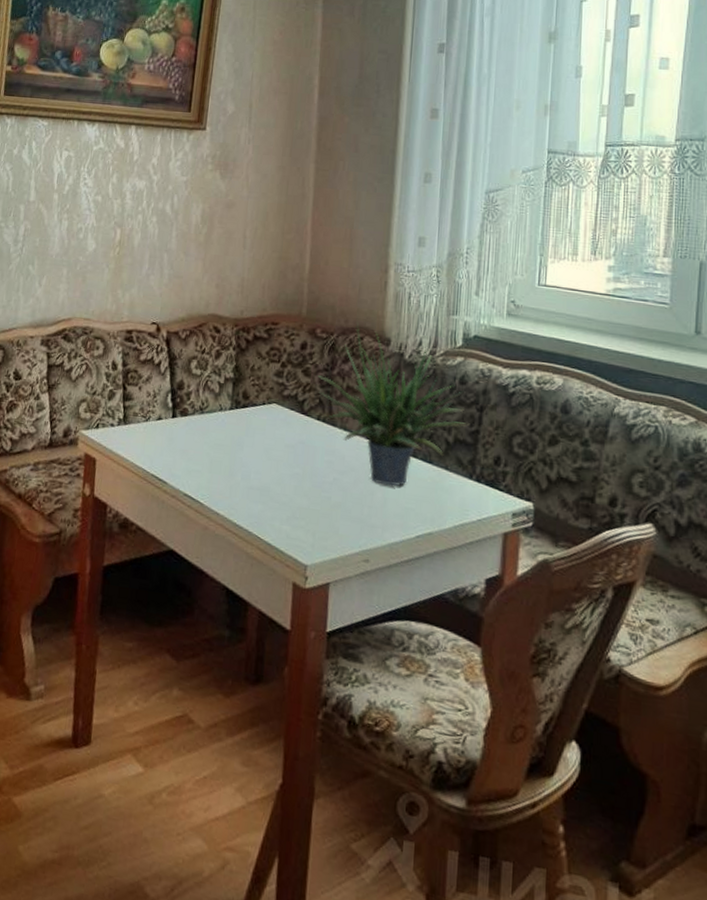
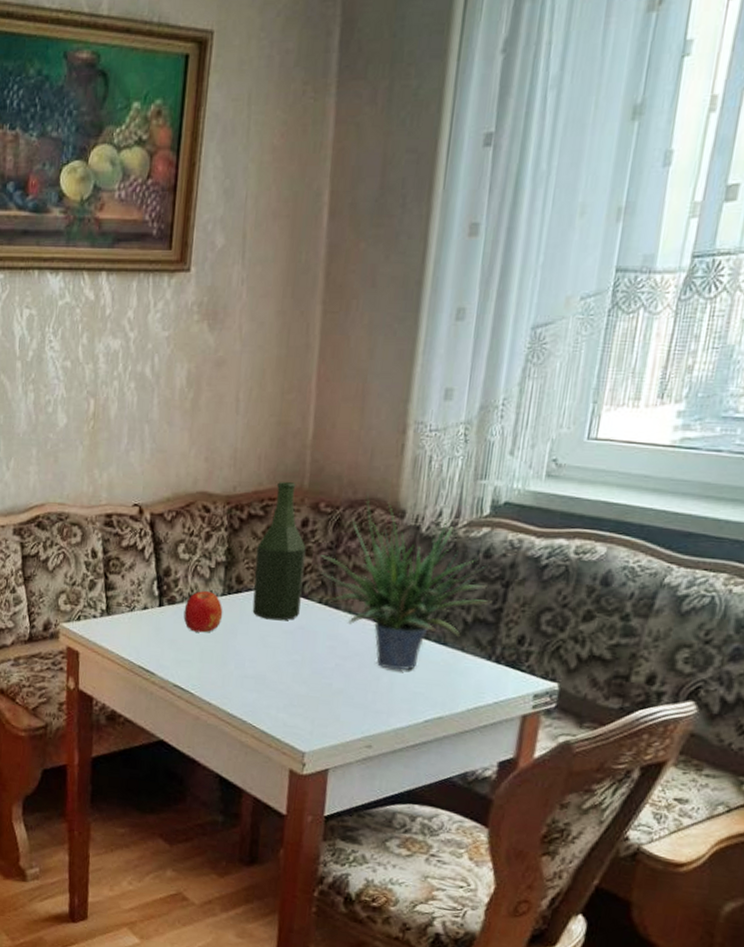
fruit: none [194,404,231,444] -> present [183,591,223,633]
bottle: none [257,309,305,436] -> present [252,482,306,621]

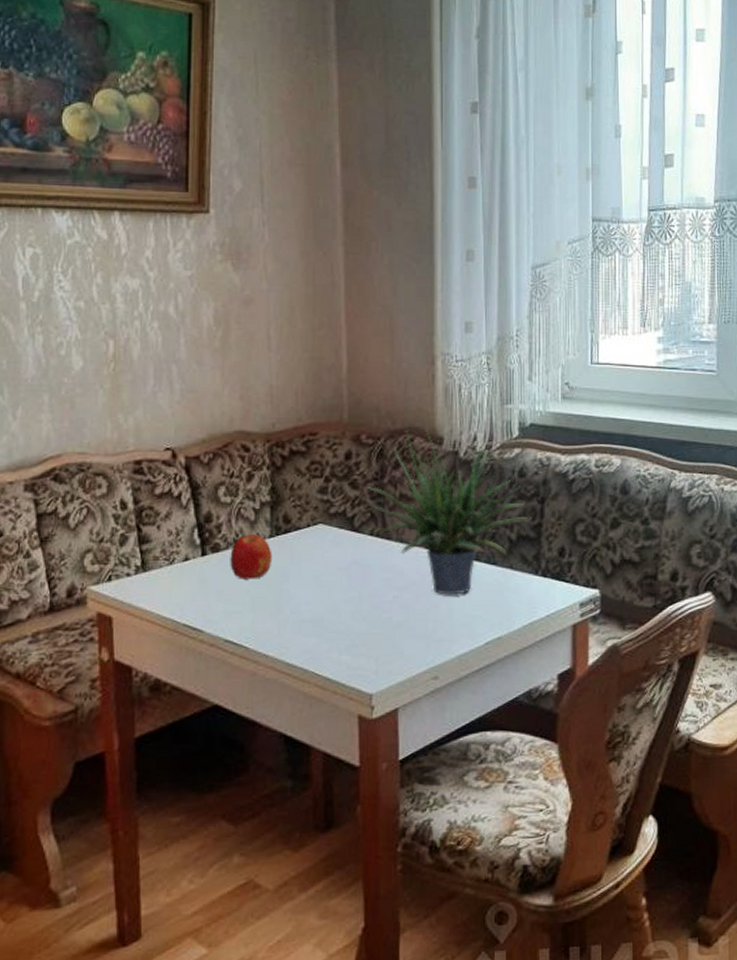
bottle: present [252,482,306,621] -> none [302,416,352,558]

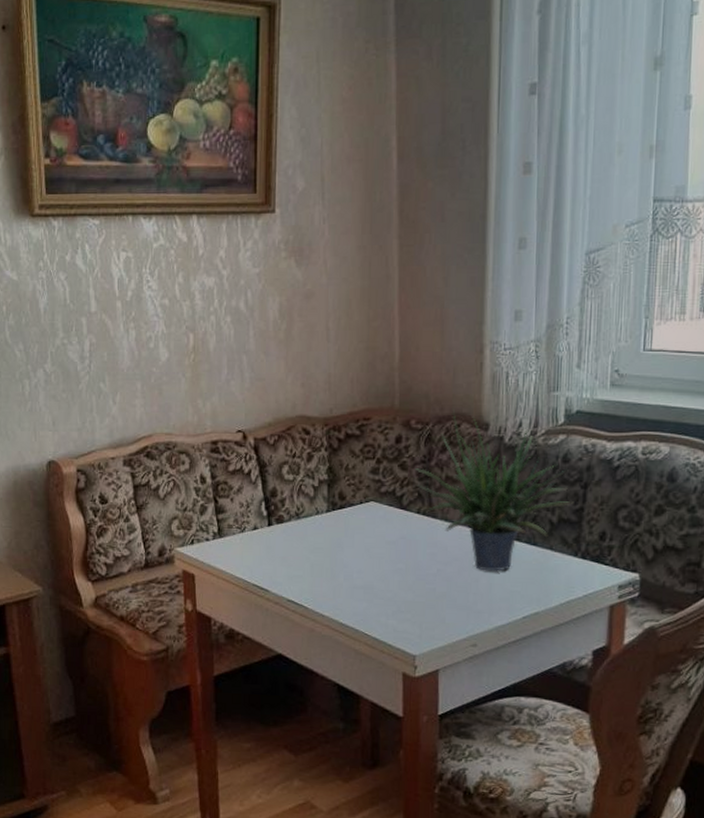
fruit: present [230,535,273,579] -> none [292,509,329,548]

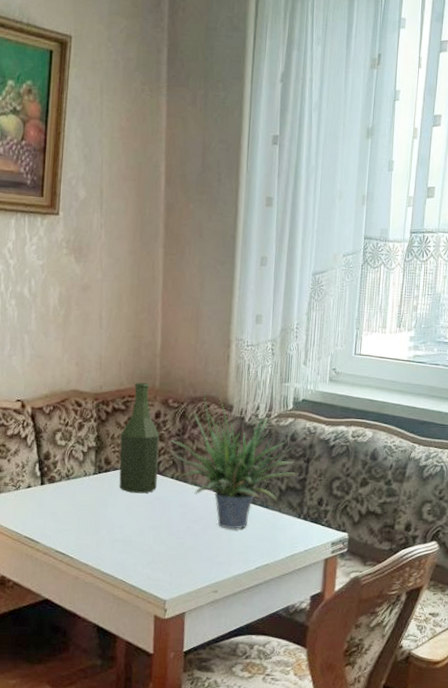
bottle: none [355,403,402,532] -> present [119,383,160,494]

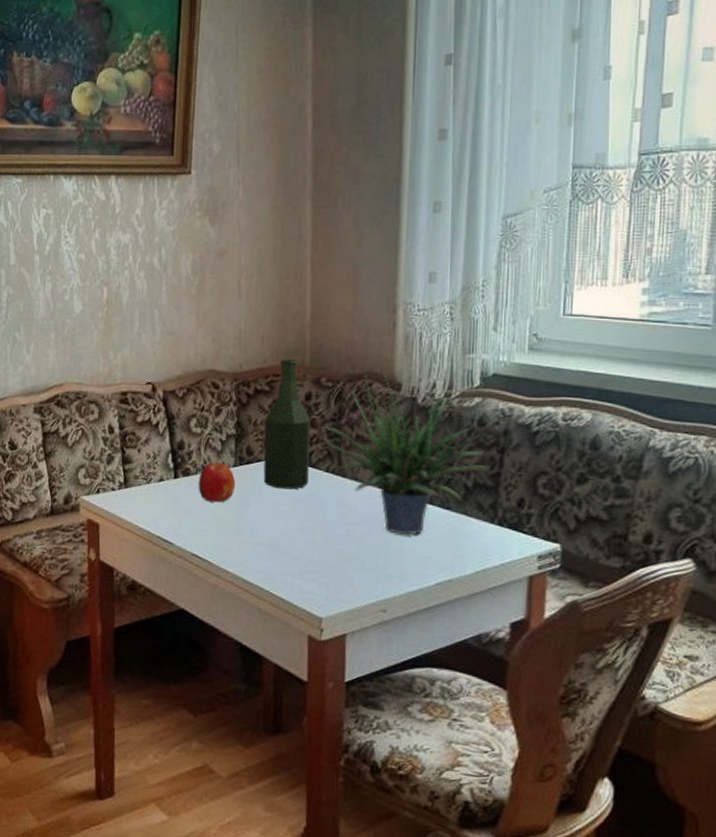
fruit: none [62,471,95,506] -> present [198,463,236,503]

